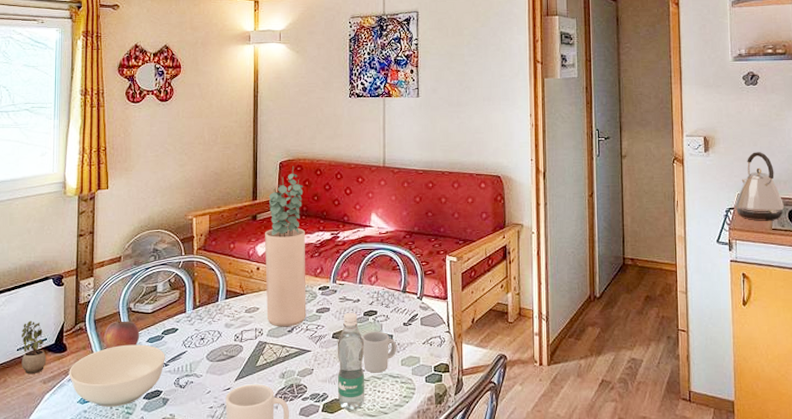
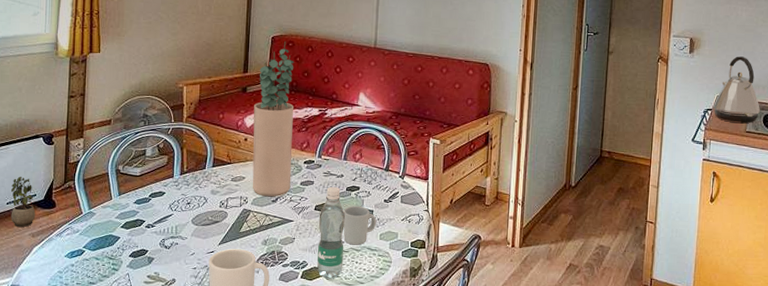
bowl: present [69,344,165,407] -> none [57,204,152,263]
fruit: present [103,319,140,349] -> none [92,179,128,208]

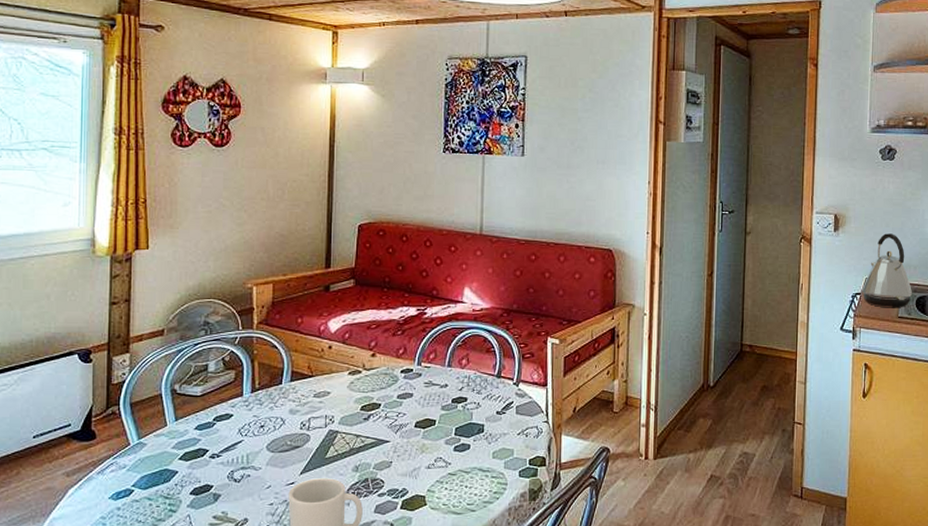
potted plant: present [10,176,36,228] -> none [38,403,71,466]
vase: present [252,41,294,197] -> none [338,229,387,414]
bottle: present [317,186,346,279] -> none [419,398,452,508]
mug: present [343,205,377,245] -> none [449,420,489,466]

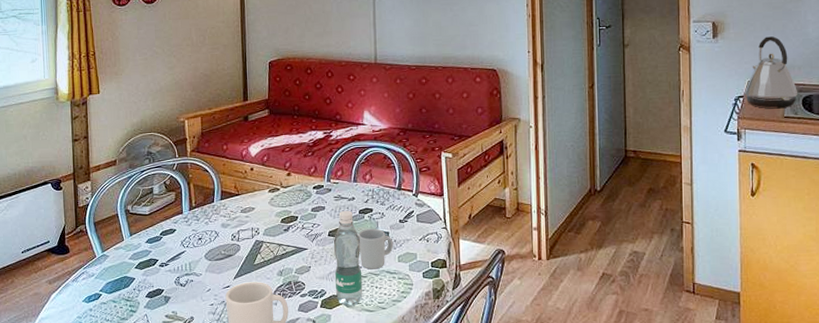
bottle: none [419,398,452,508] -> present [333,210,363,306]
mug: none [449,420,489,466] -> present [358,228,394,270]

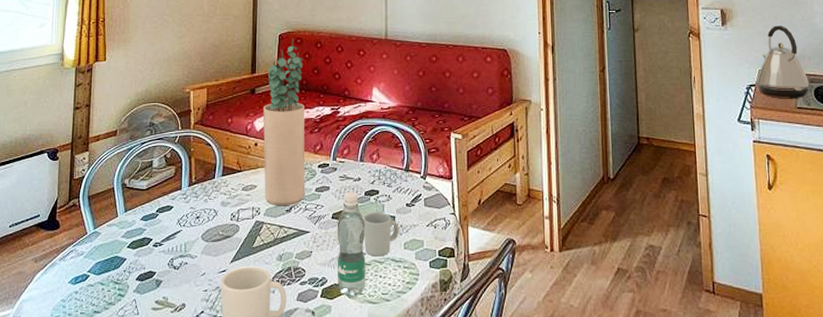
vase: none [257,64,302,226] -> present [263,38,305,206]

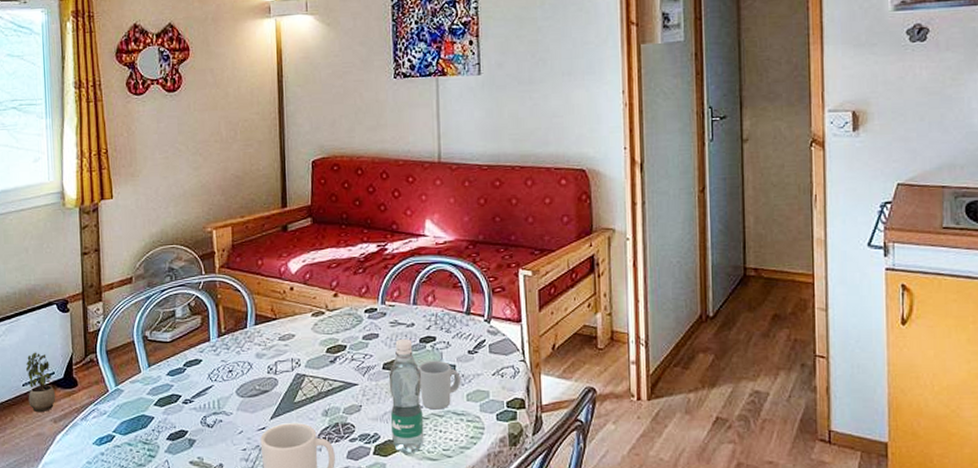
potted plant: none [13,196,39,252] -> present [25,352,56,413]
vase: present [263,38,305,206] -> none [298,164,351,357]
kettle: present [756,26,810,99] -> none [893,128,961,218]

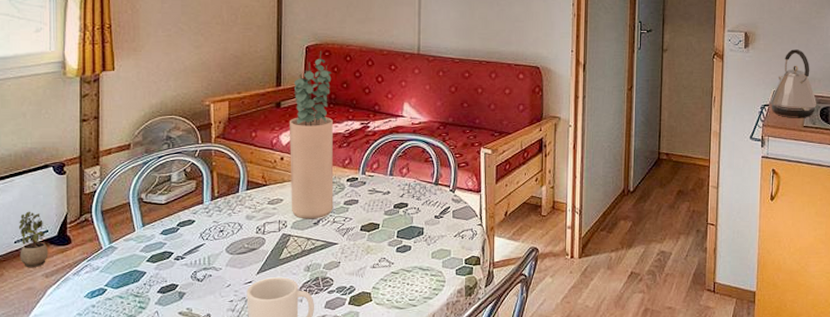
vase: none [298,164,351,357] -> present [290,50,334,219]
bottle: present [388,338,424,454] -> none [365,204,394,304]
mug: present [419,360,461,410] -> none [392,224,428,266]
kettle: none [893,128,961,218] -> present [770,49,817,118]

